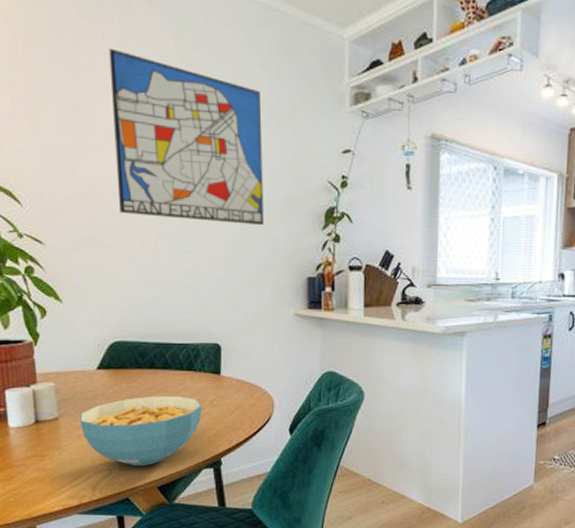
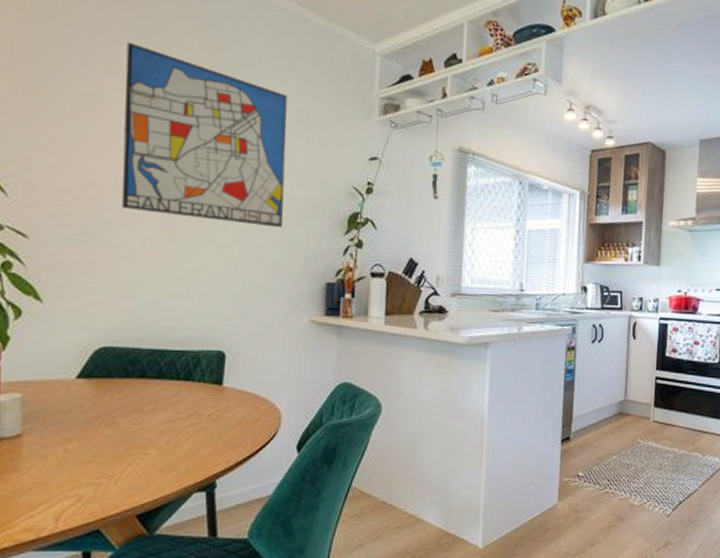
cereal bowl: present [79,396,203,467] -> none [48,409,199,492]

